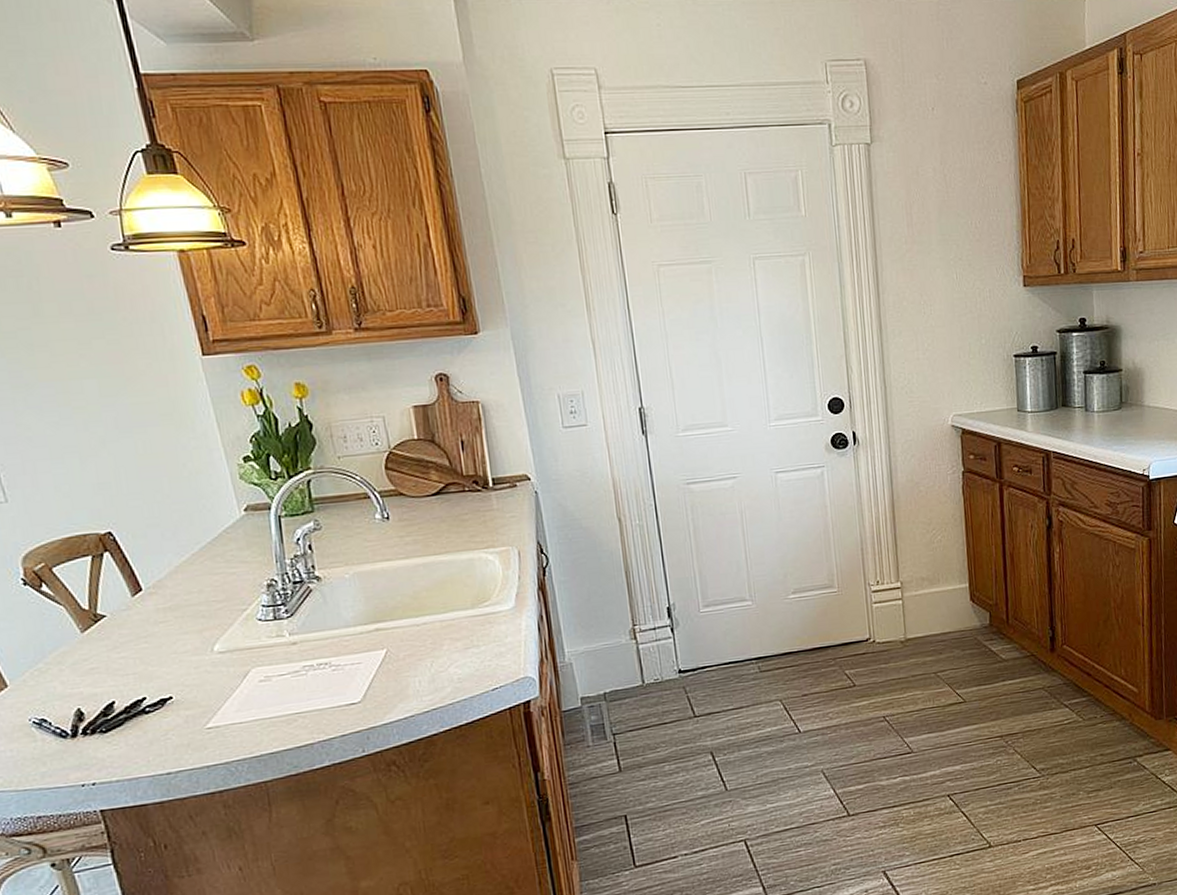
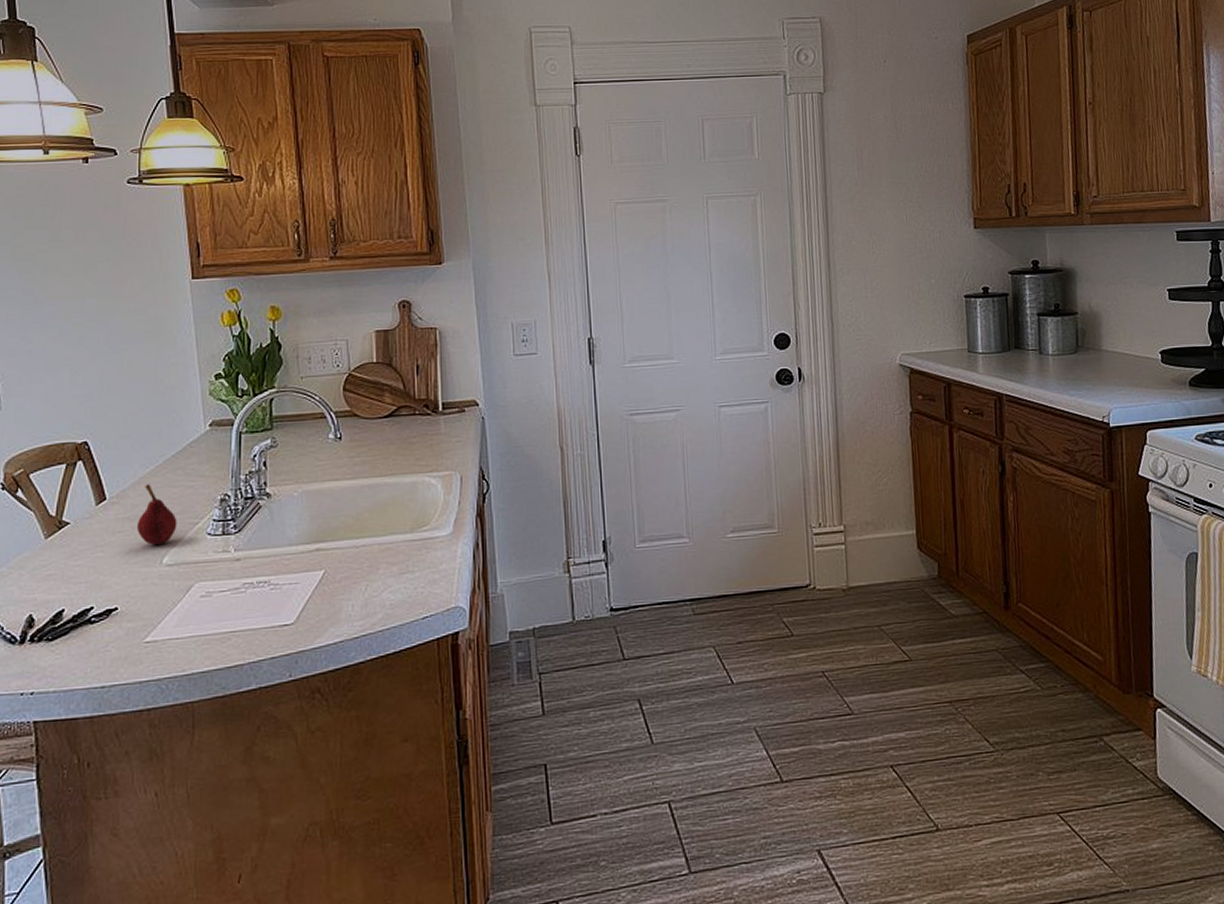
fruit: none [180,573,225,633] -> present [137,484,177,545]

